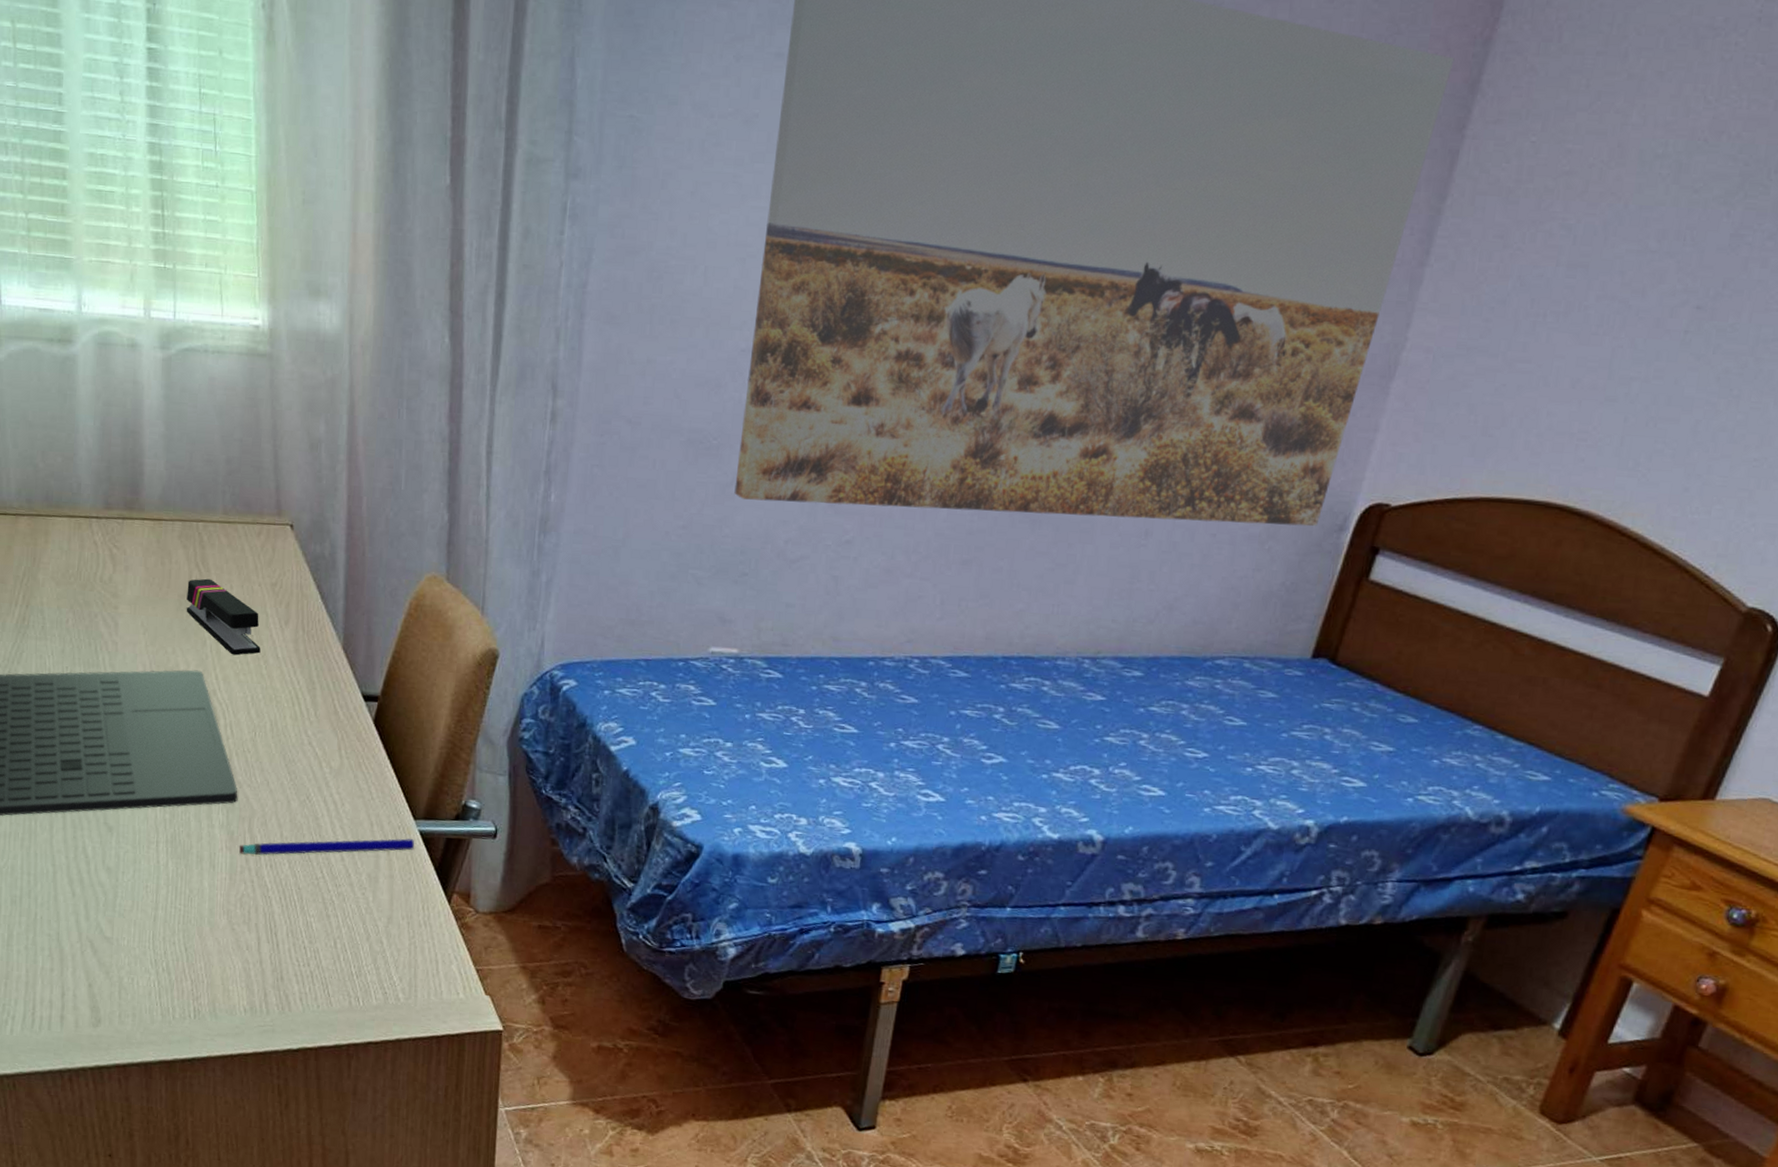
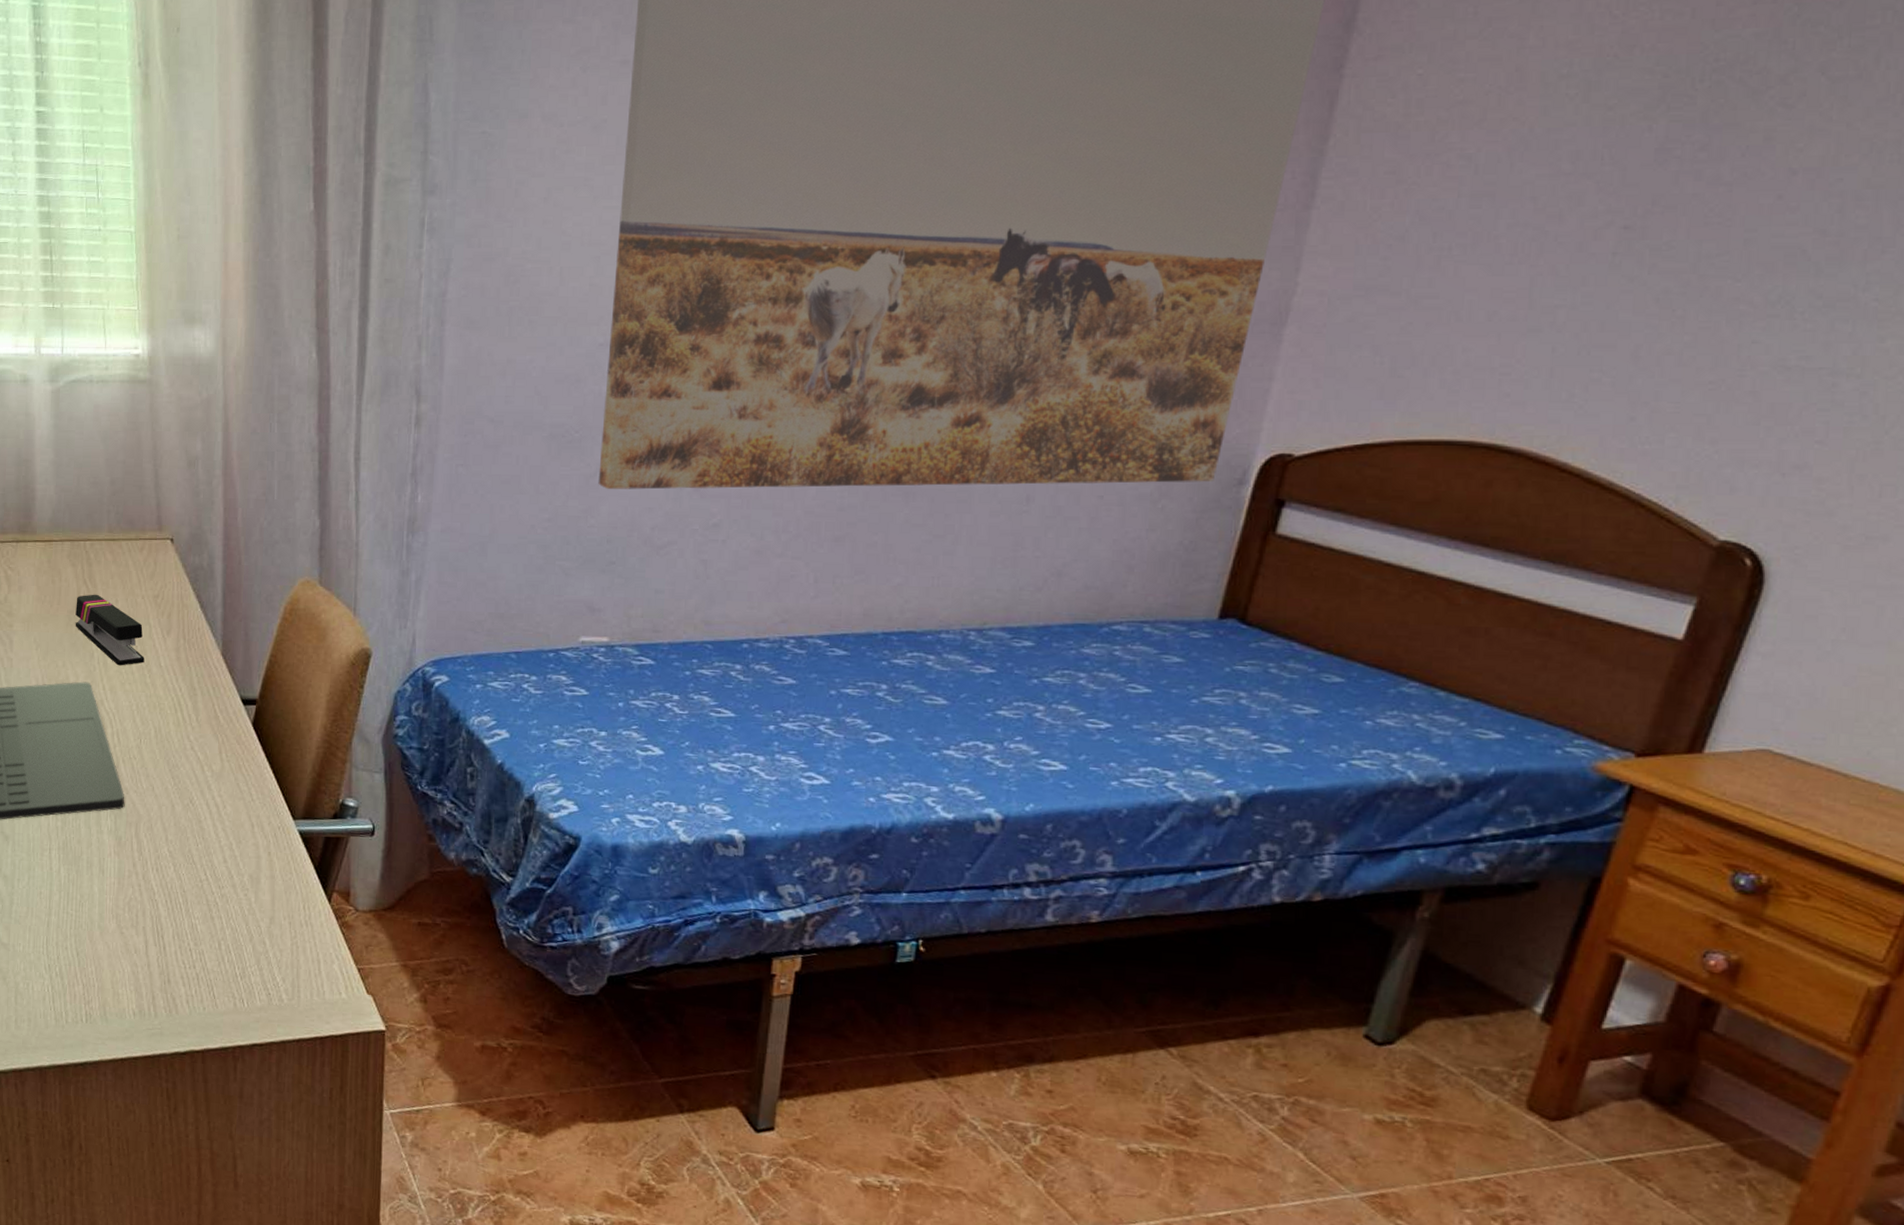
pen: present [239,838,414,856] -> none [127,838,294,859]

